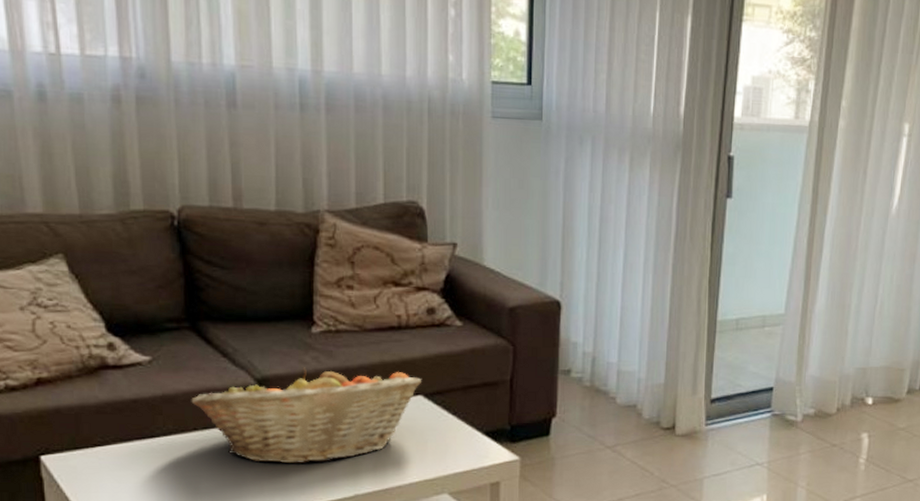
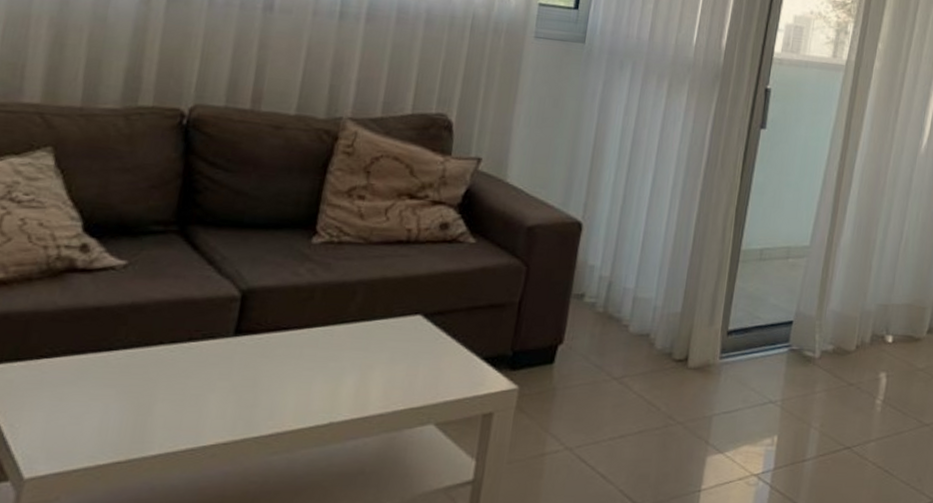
fruit basket: present [191,367,421,464] -> none [162,279,423,386]

